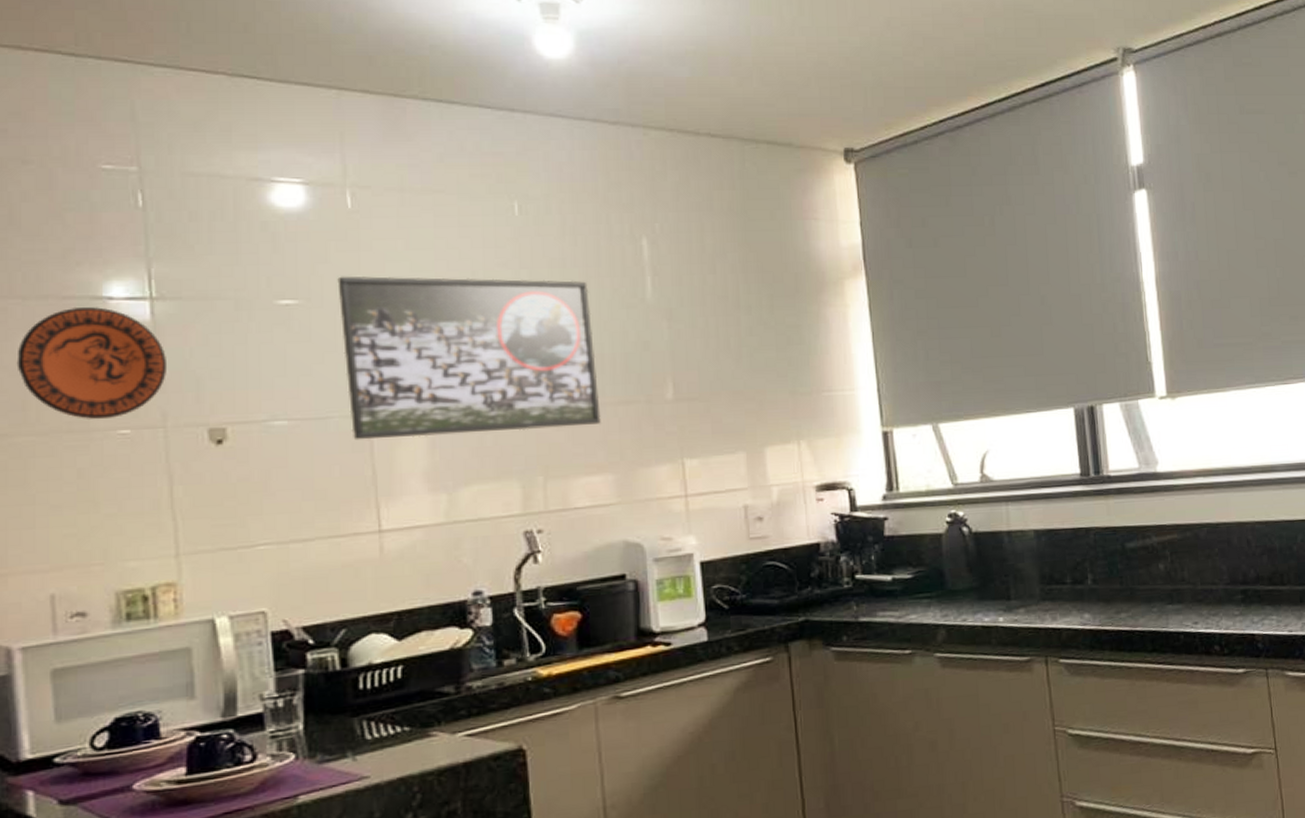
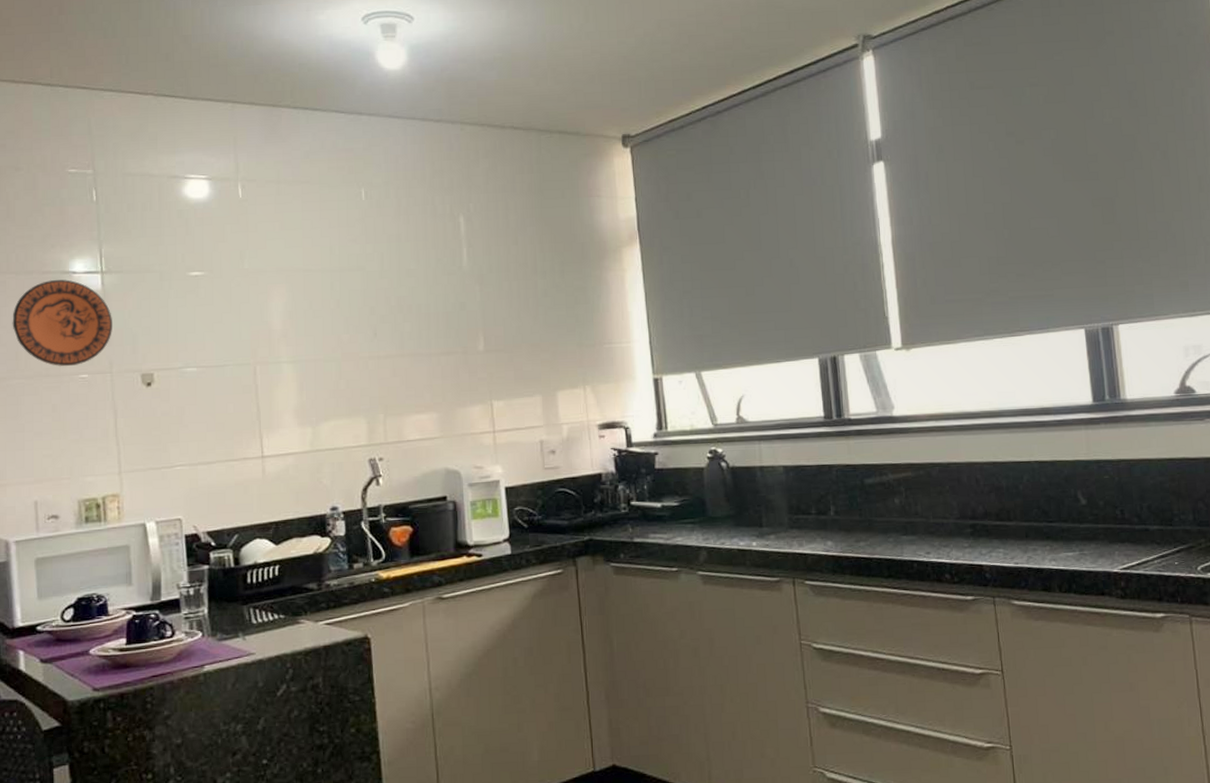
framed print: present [337,276,601,440] -> none [232,252,428,384]

